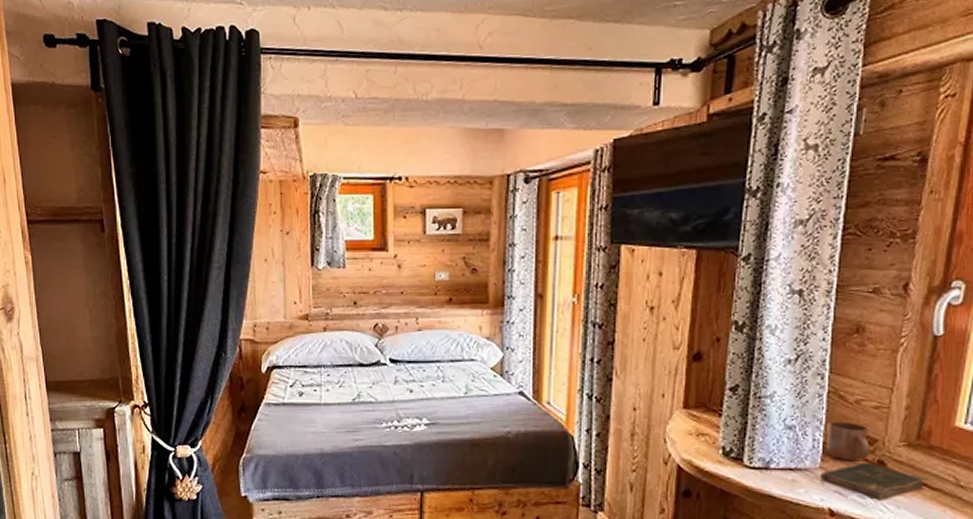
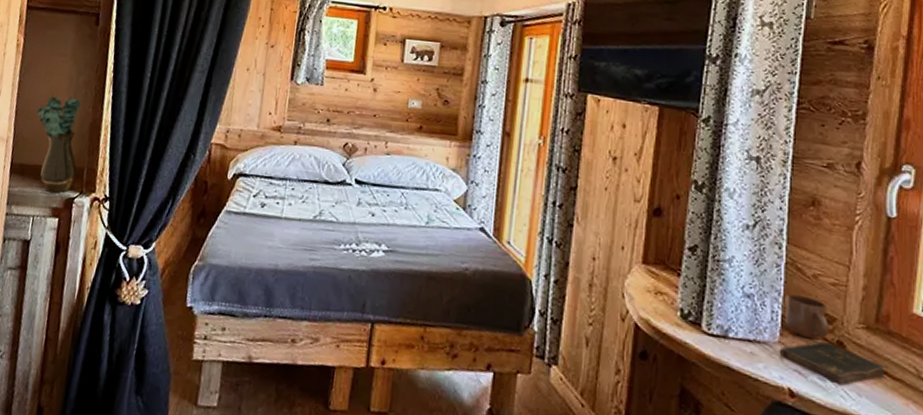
vase: none [59,306,112,405] -> present [36,92,82,193]

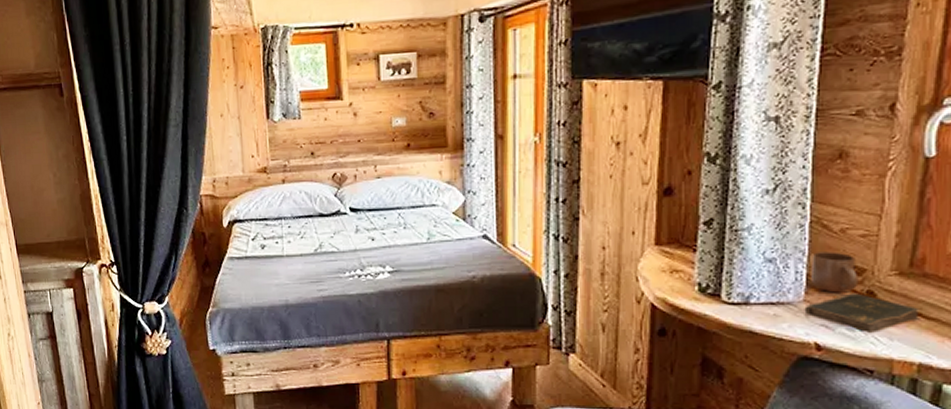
vase: present [36,92,82,193] -> none [26,170,80,266]

